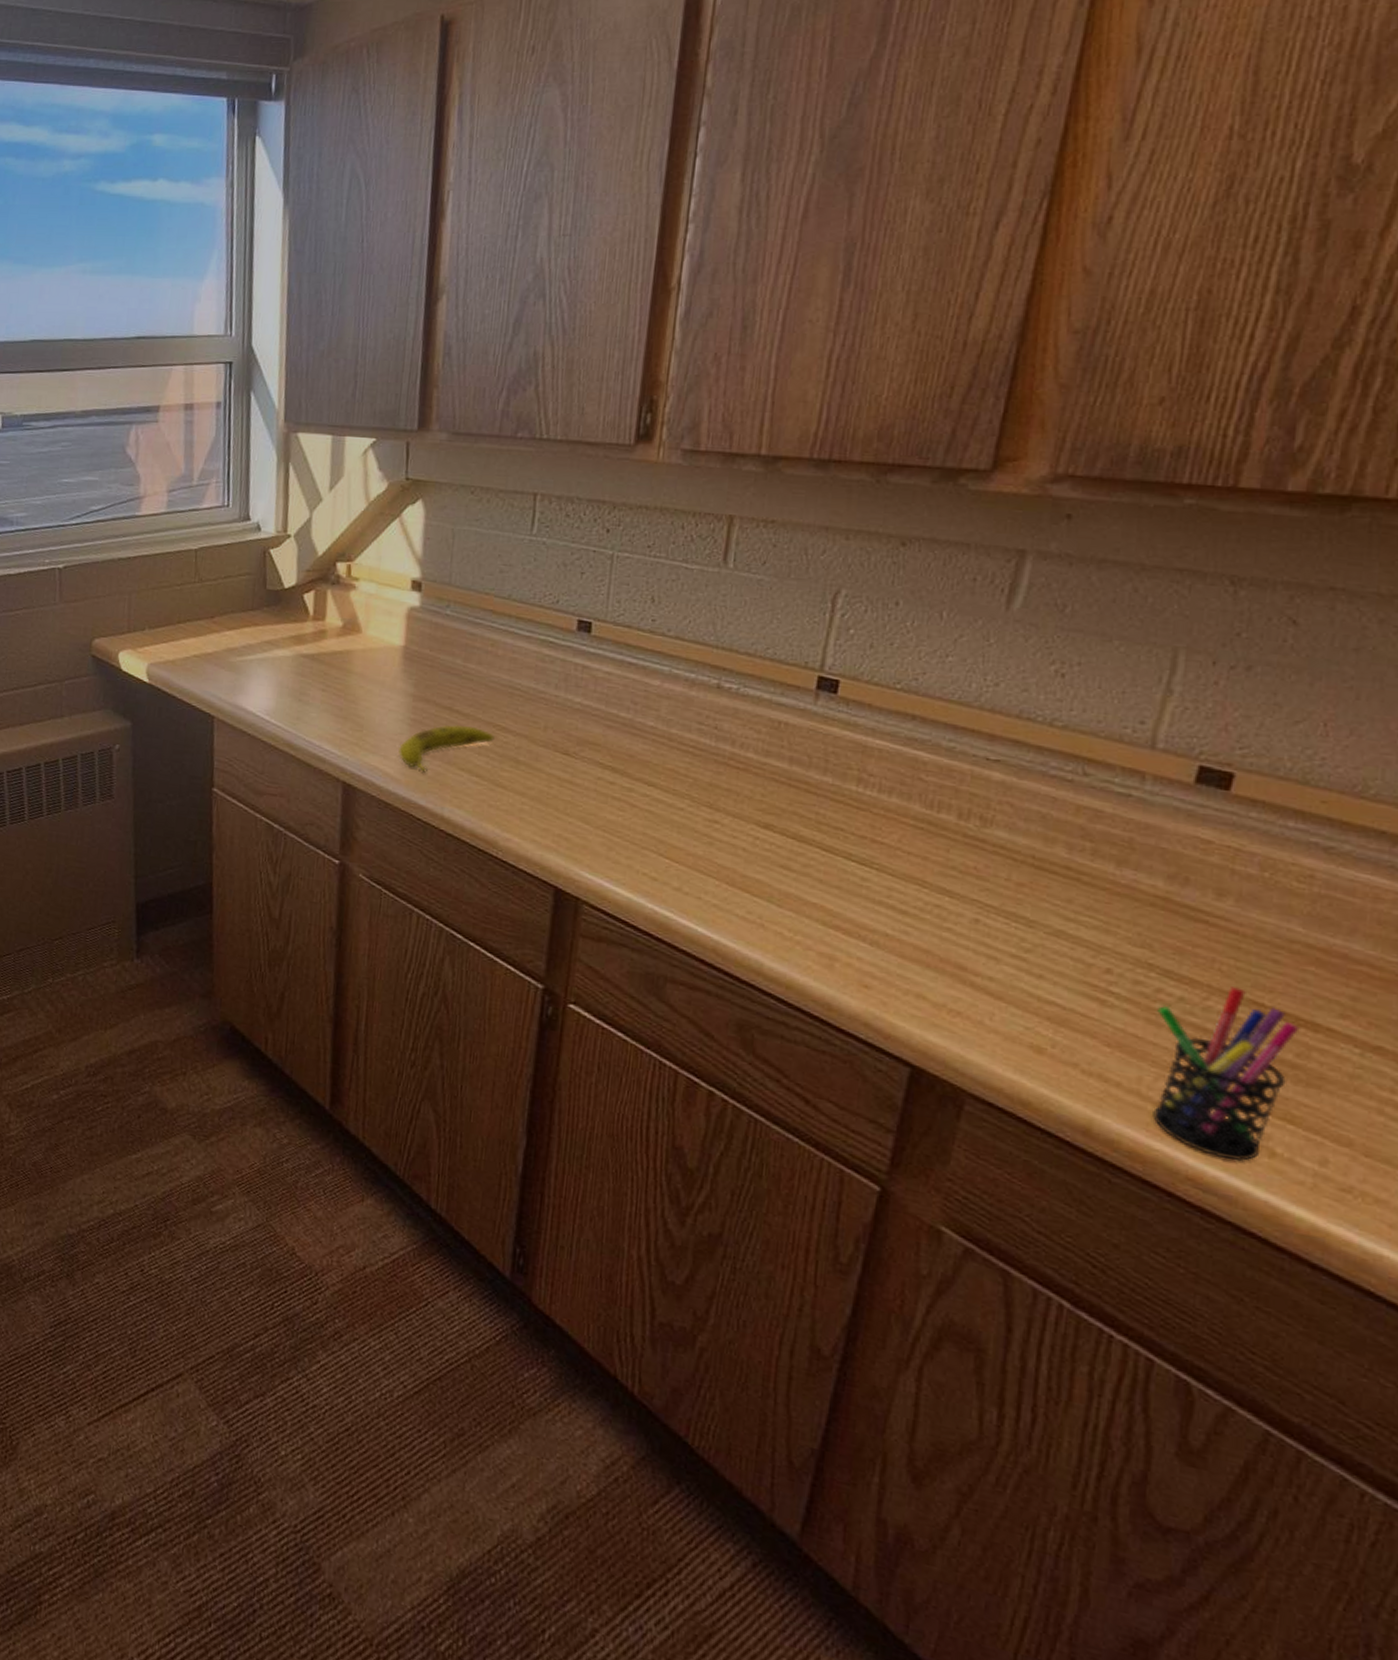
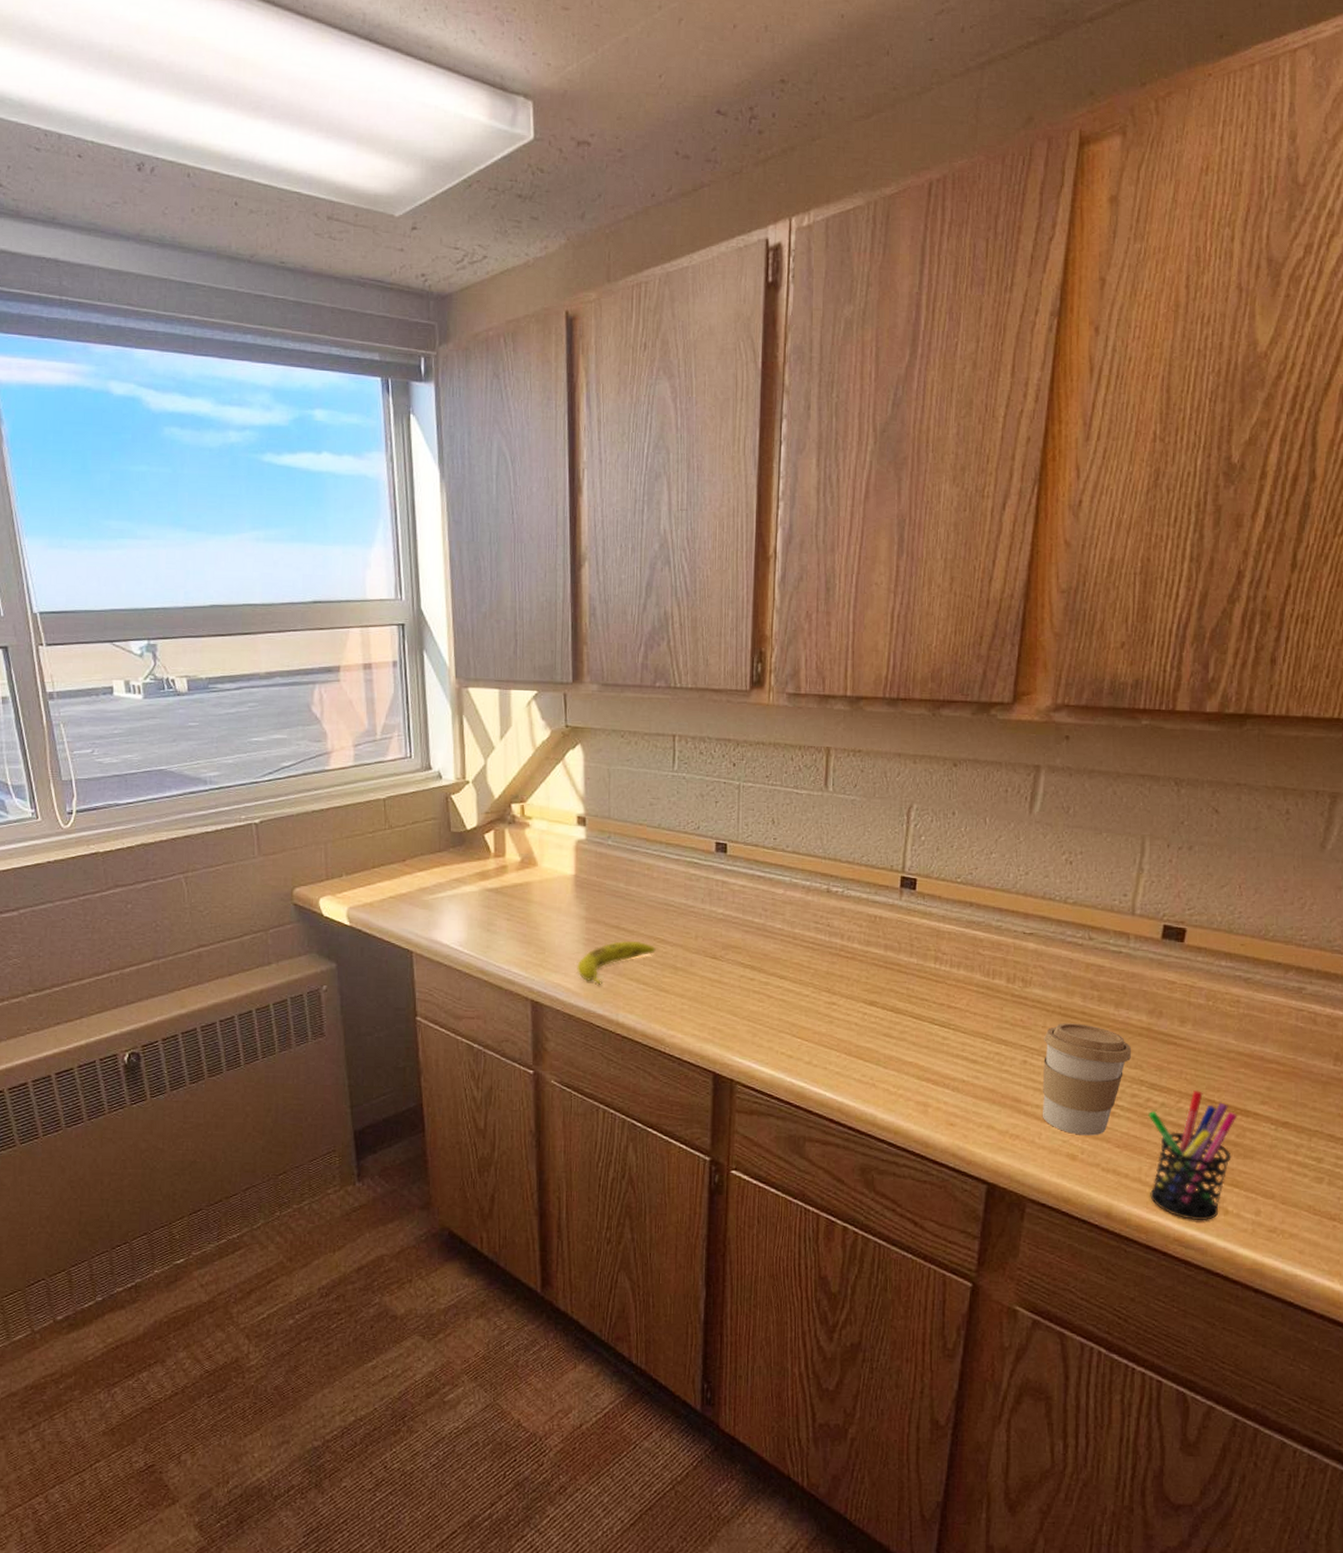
coffee cup: none [998,877,1137,1027] -> present [1042,1023,1131,1136]

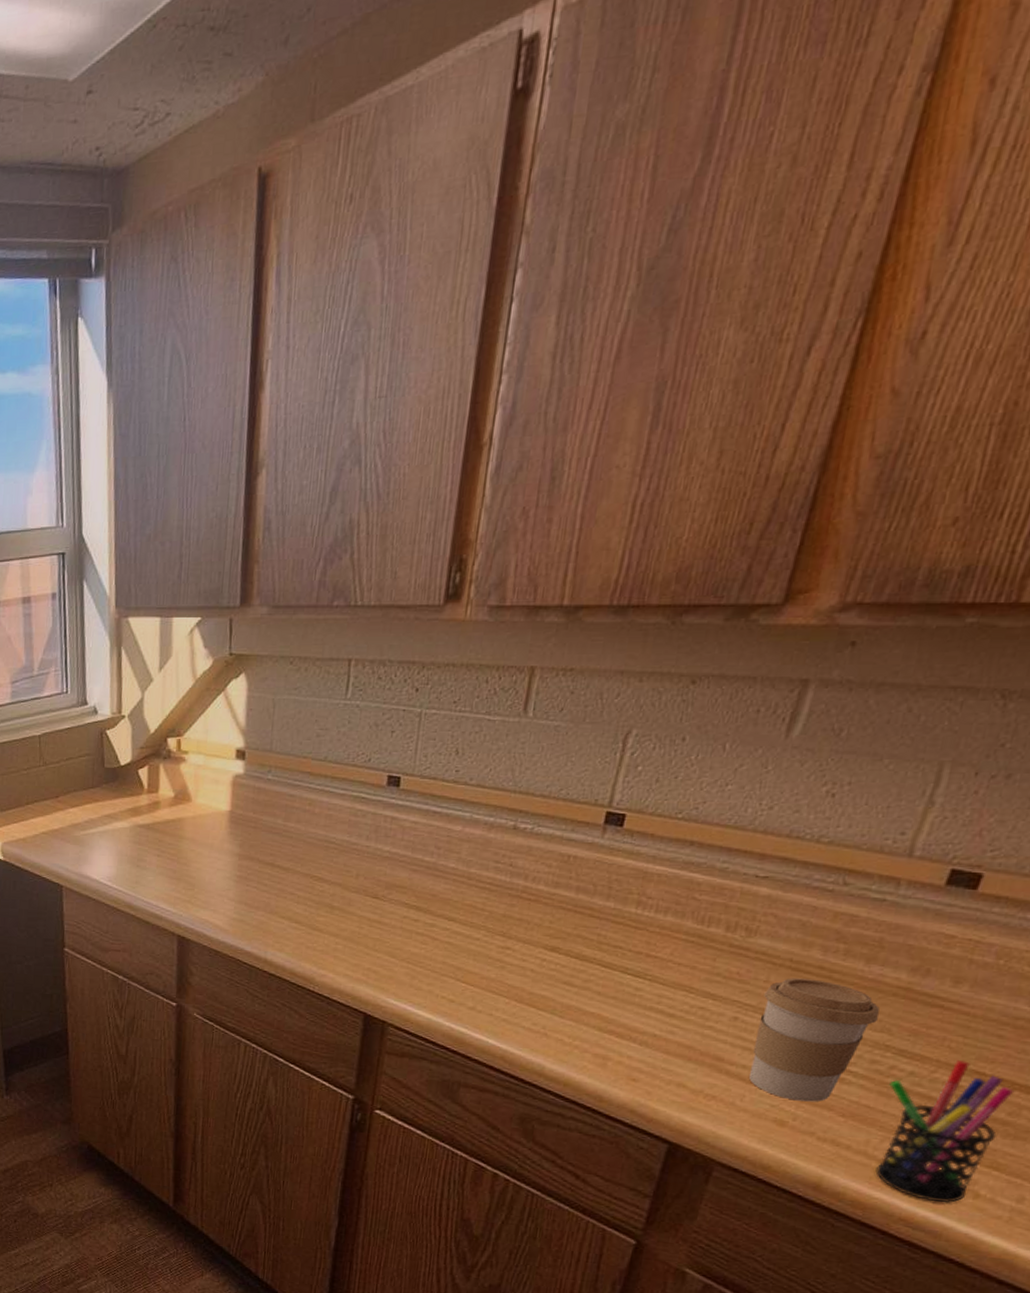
fruit: present [577,940,656,985] -> none [226,878,312,922]

